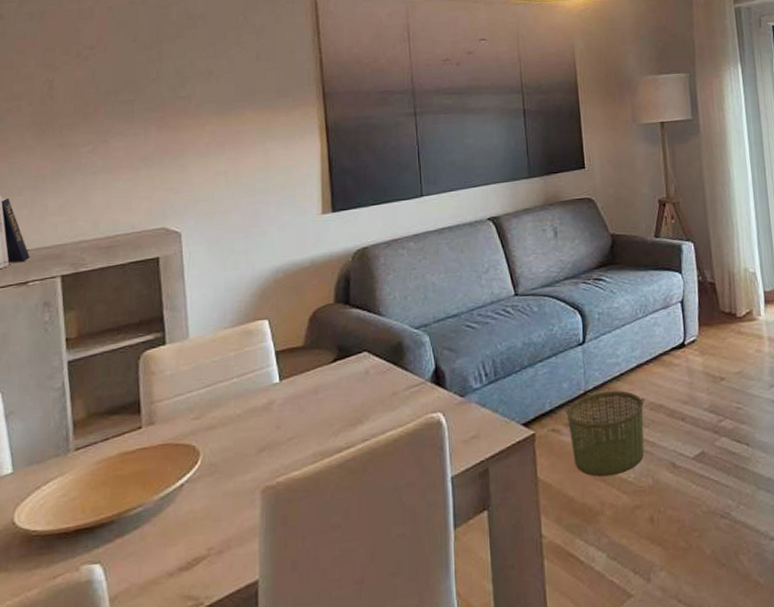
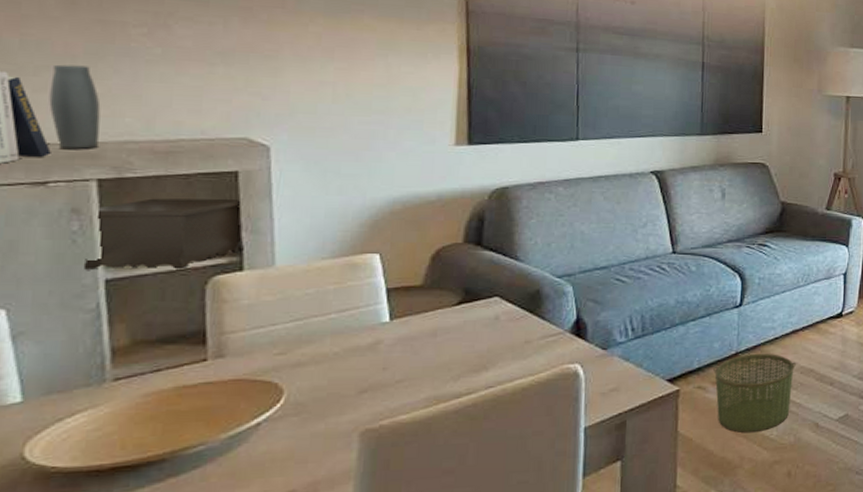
vase: none [28,182,62,254] -> present [49,64,101,150]
decorative box: none [52,280,166,354] -> present [83,198,245,270]

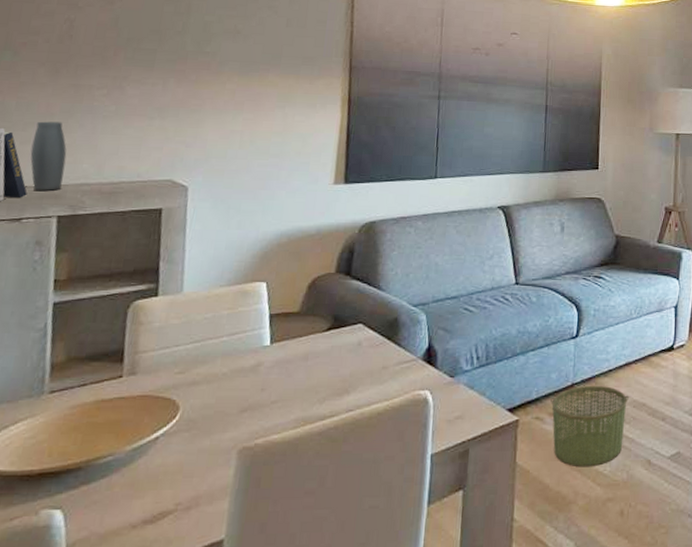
decorative box: present [83,198,245,270] -> none [38,232,164,294]

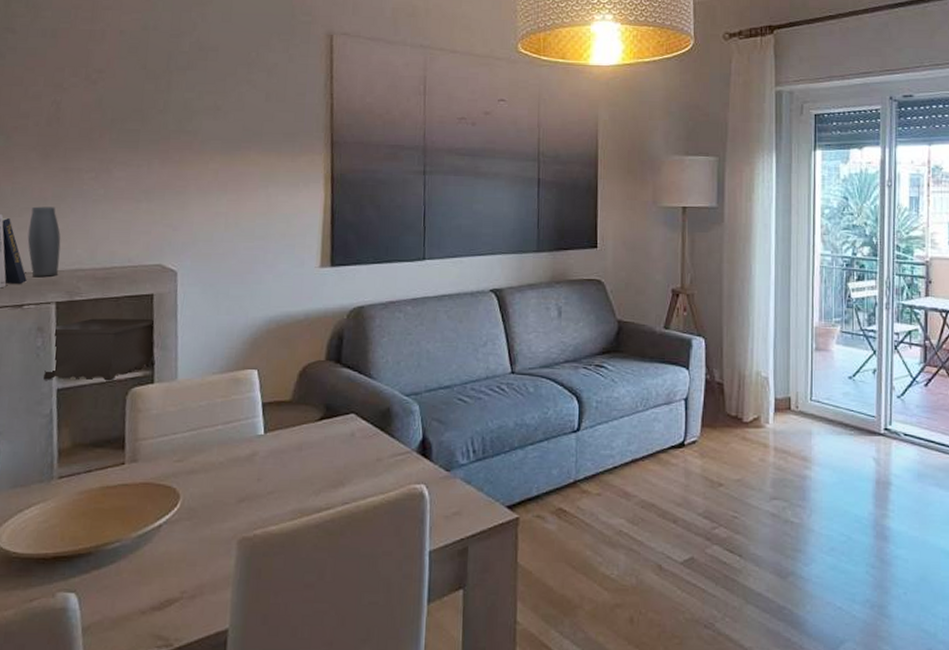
decorative box: none [38,232,164,294] -> present [43,318,157,380]
basket: present [550,385,629,467] -> none [552,482,636,570]

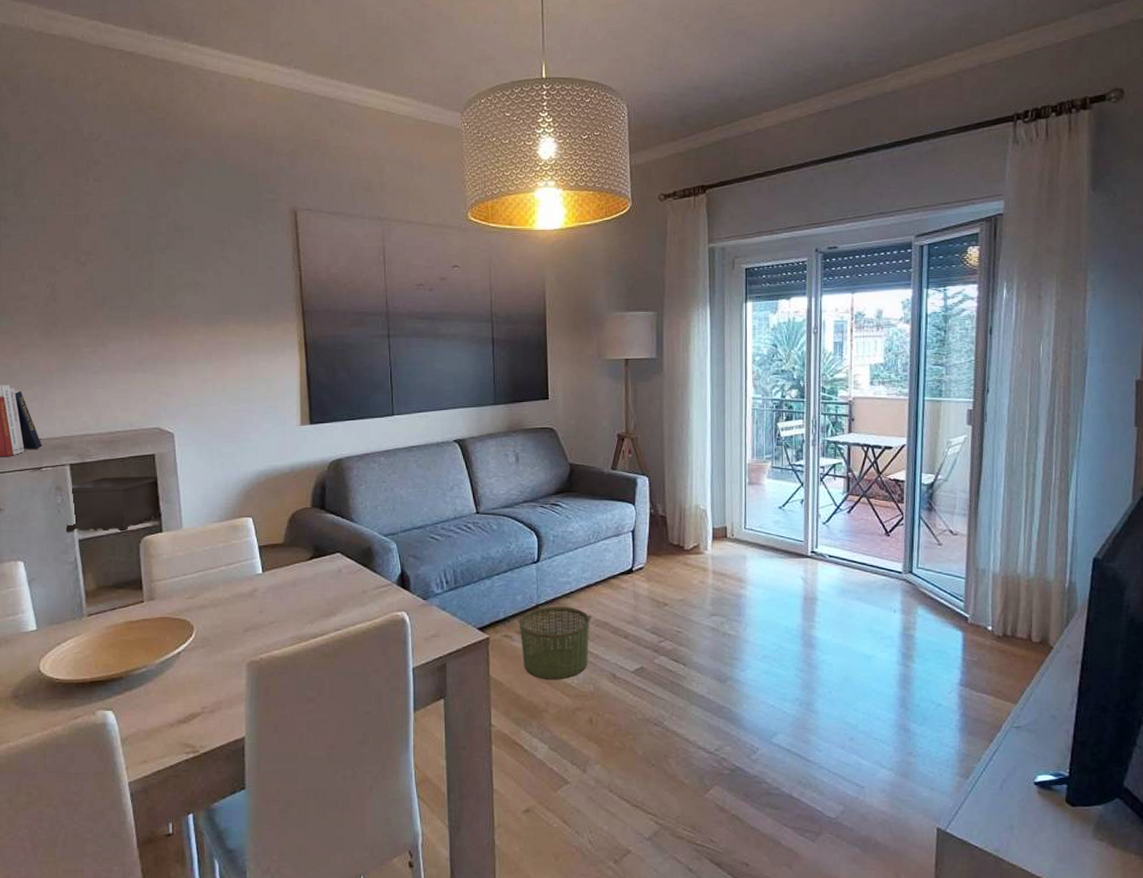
vase: present [27,206,61,278] -> none [39,379,69,443]
basket: none [552,482,636,570] -> present [517,606,591,680]

